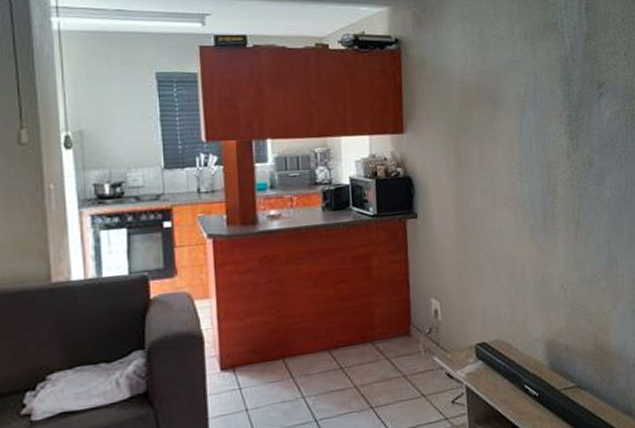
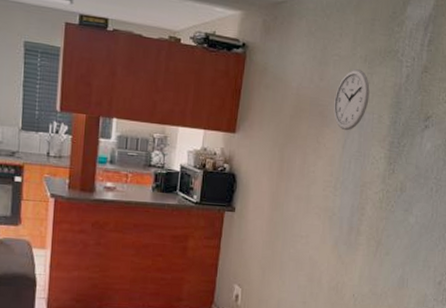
wall clock: none [501,47,538,112] -> present [334,69,370,131]

